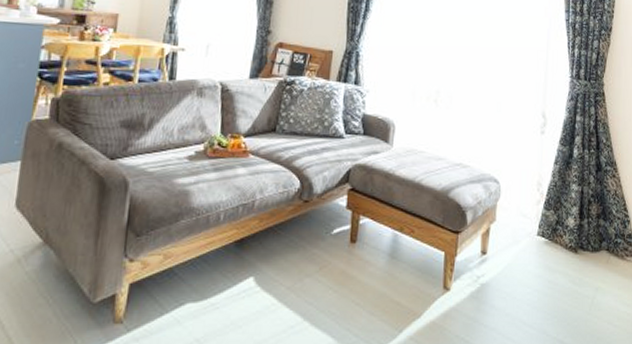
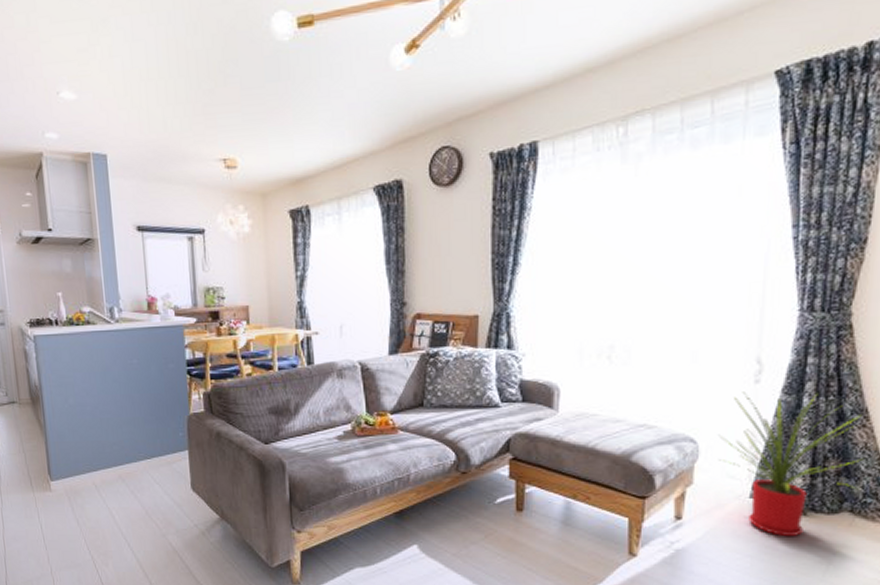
house plant: none [515,140,615,273] -> present [718,391,864,537]

